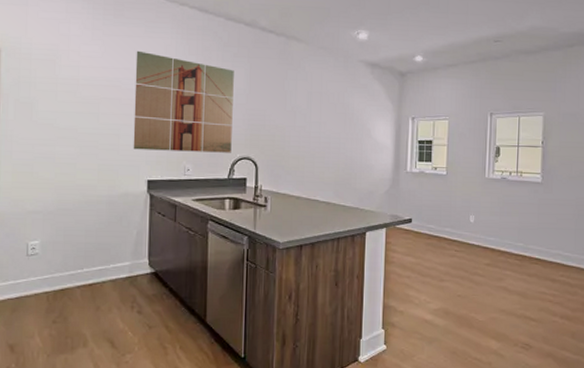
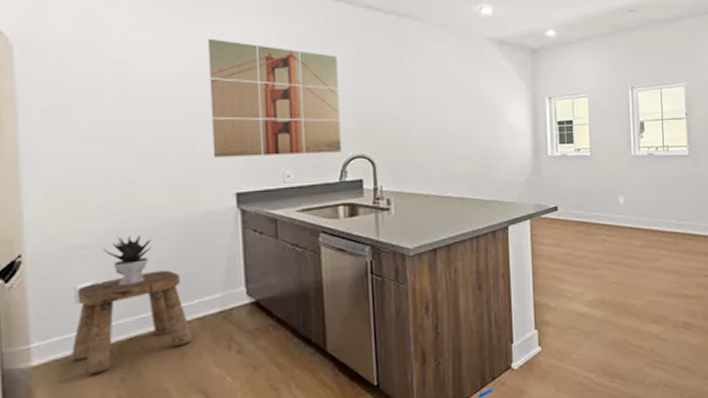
stool: none [21,237,107,313] -> present [72,270,193,374]
potted plant: none [48,206,83,246] -> present [102,236,152,285]

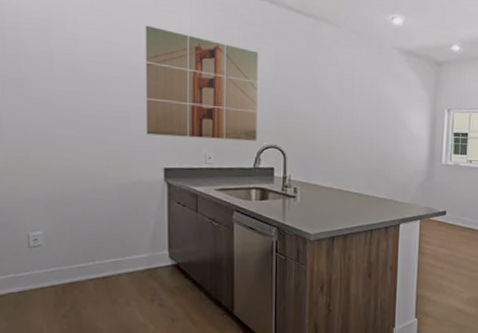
stool: present [72,270,193,374] -> none [25,228,123,308]
potted plant: present [102,236,152,285] -> none [51,194,92,237]

